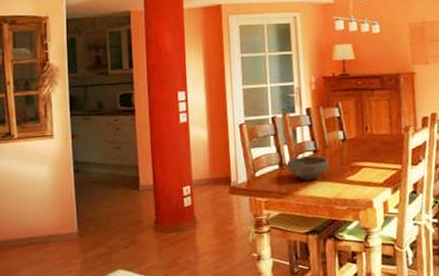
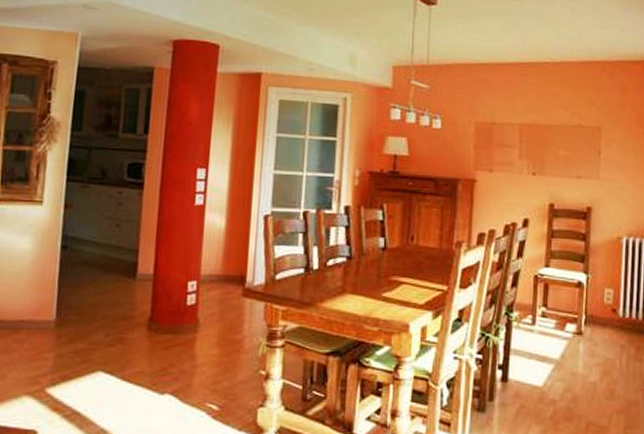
bowl: present [286,156,329,180] -> none [313,262,363,291]

